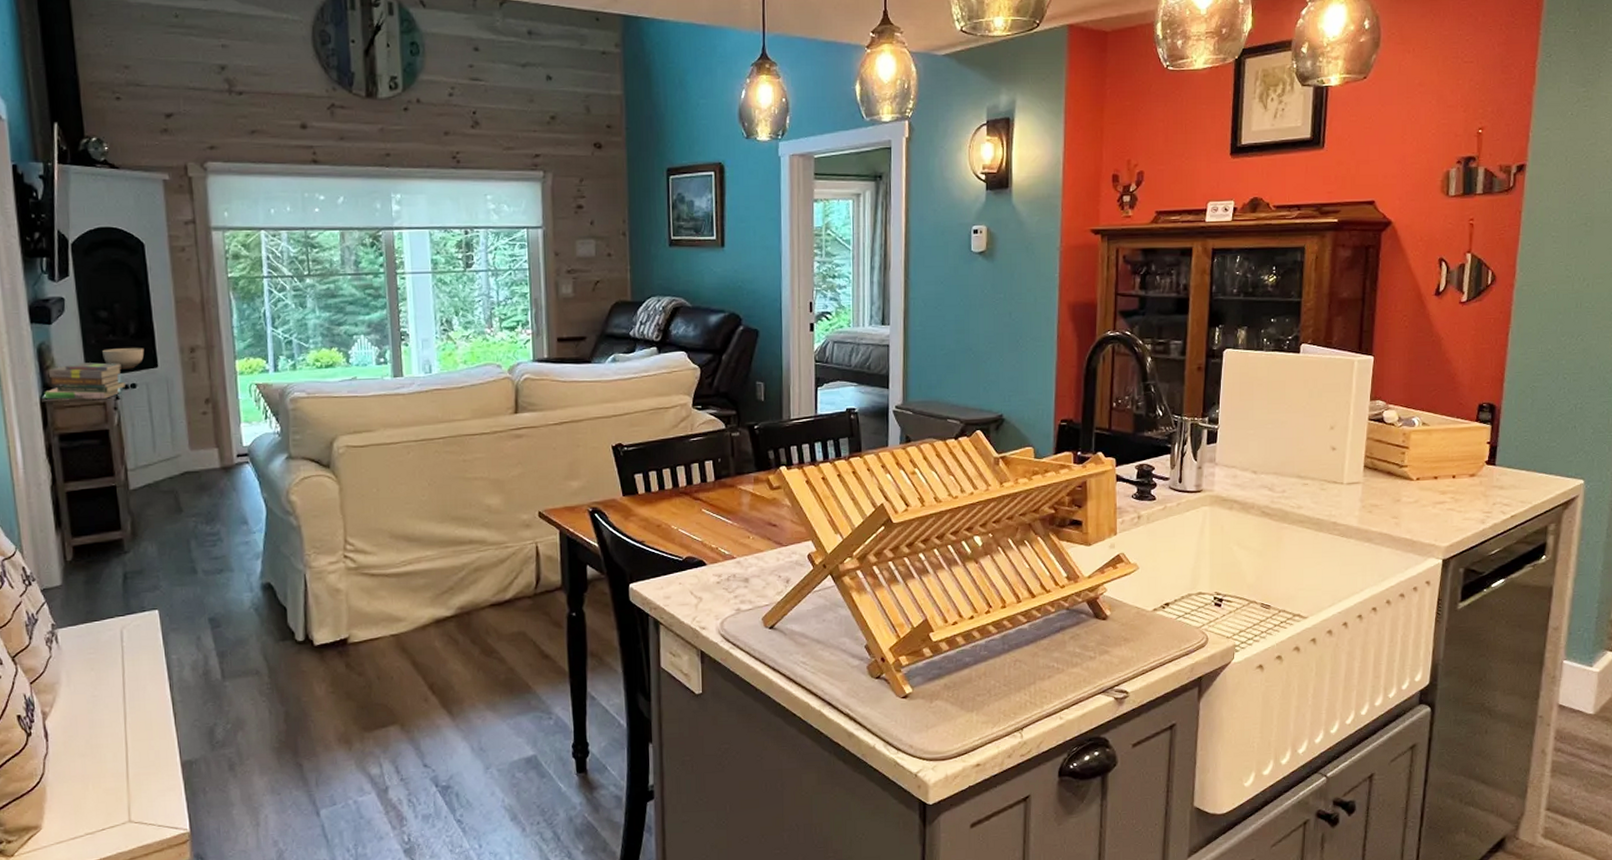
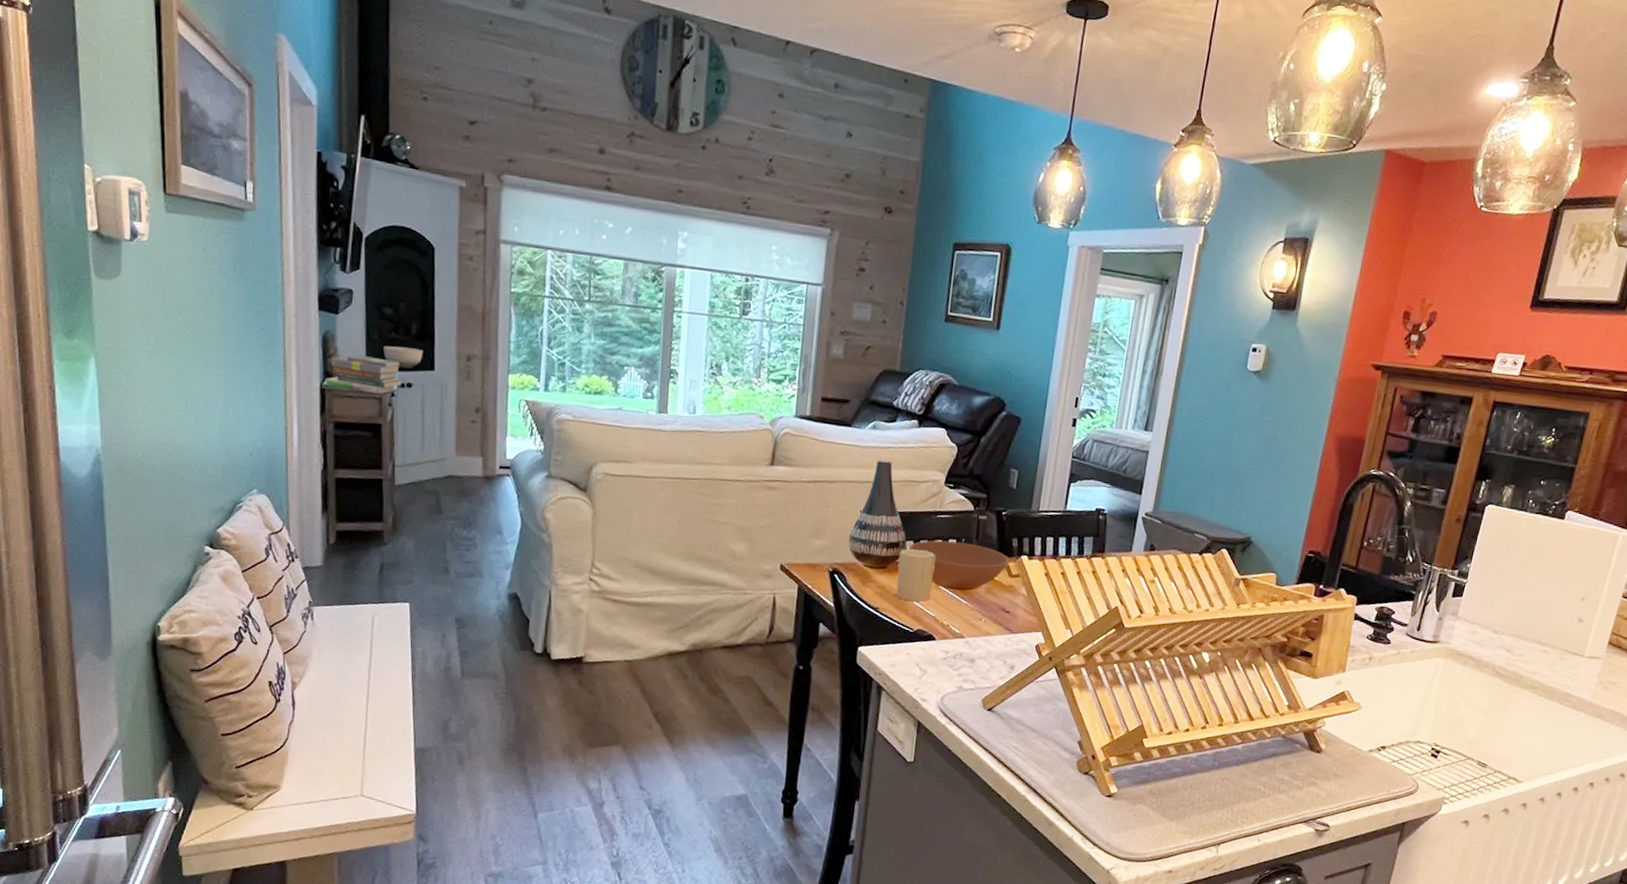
vase: none [603,391,663,502] -> present [848,459,907,570]
candle: none [657,475,696,530] -> present [896,548,936,602]
bowl: none [666,462,768,512] -> present [909,540,1009,591]

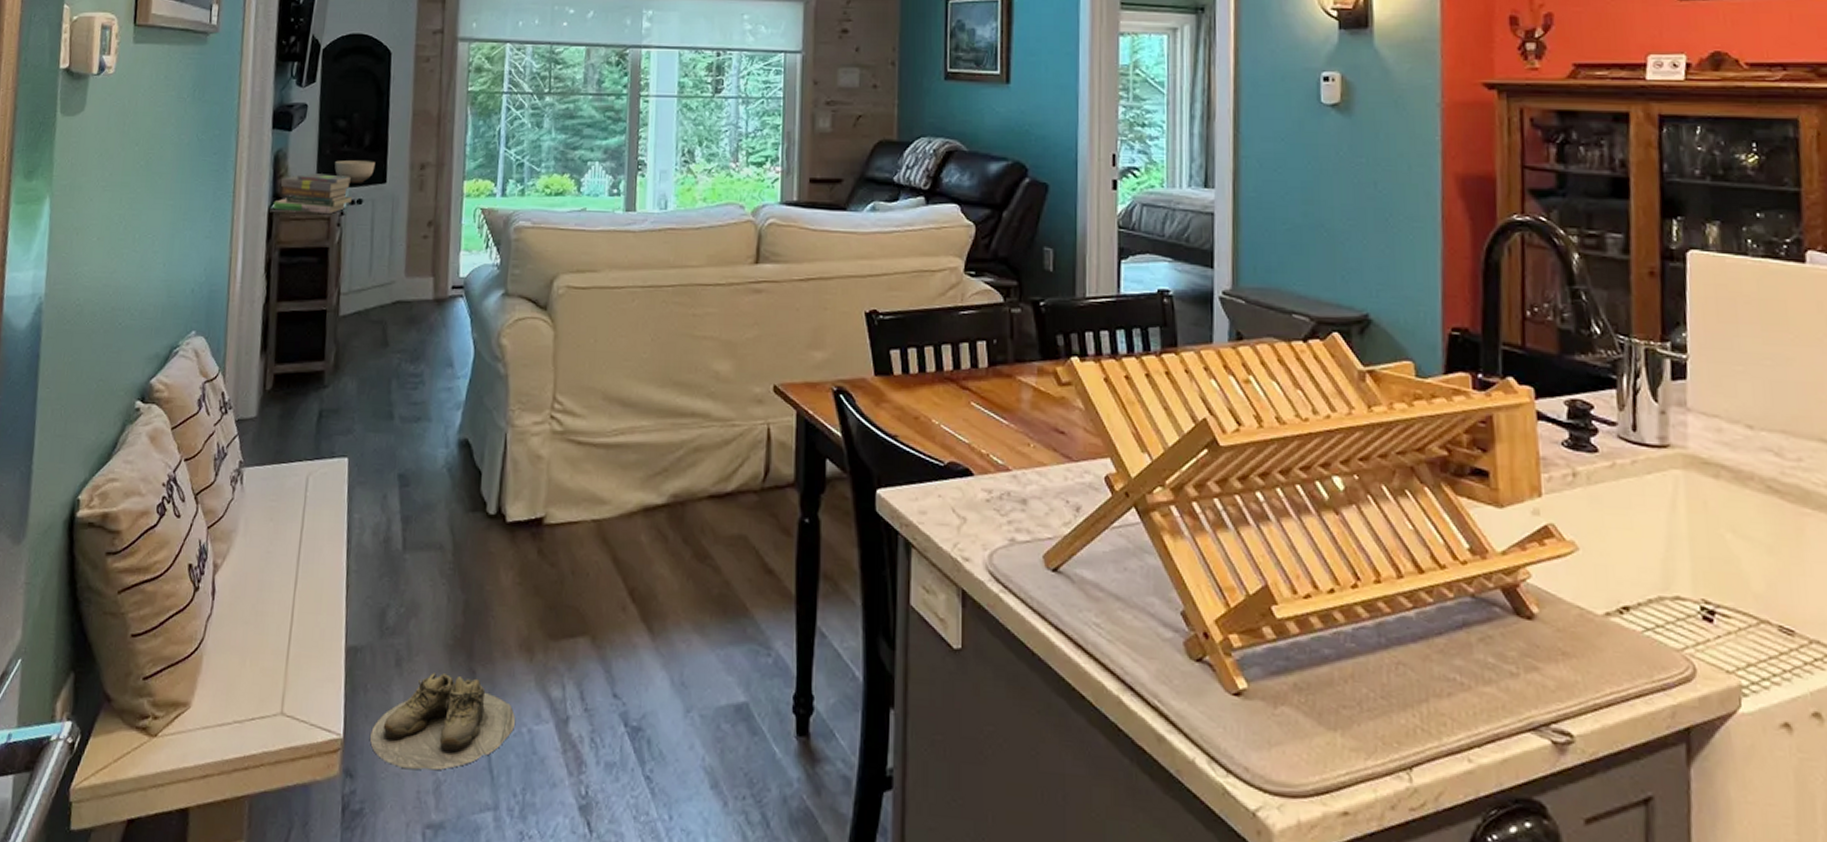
shoe: none [439,768,561,837] -> present [370,673,516,771]
vase: present [848,459,907,570] -> none [853,247,924,385]
candle: present [896,548,936,602] -> none [916,356,963,426]
bowl: present [909,540,1009,591] -> none [929,343,1056,408]

